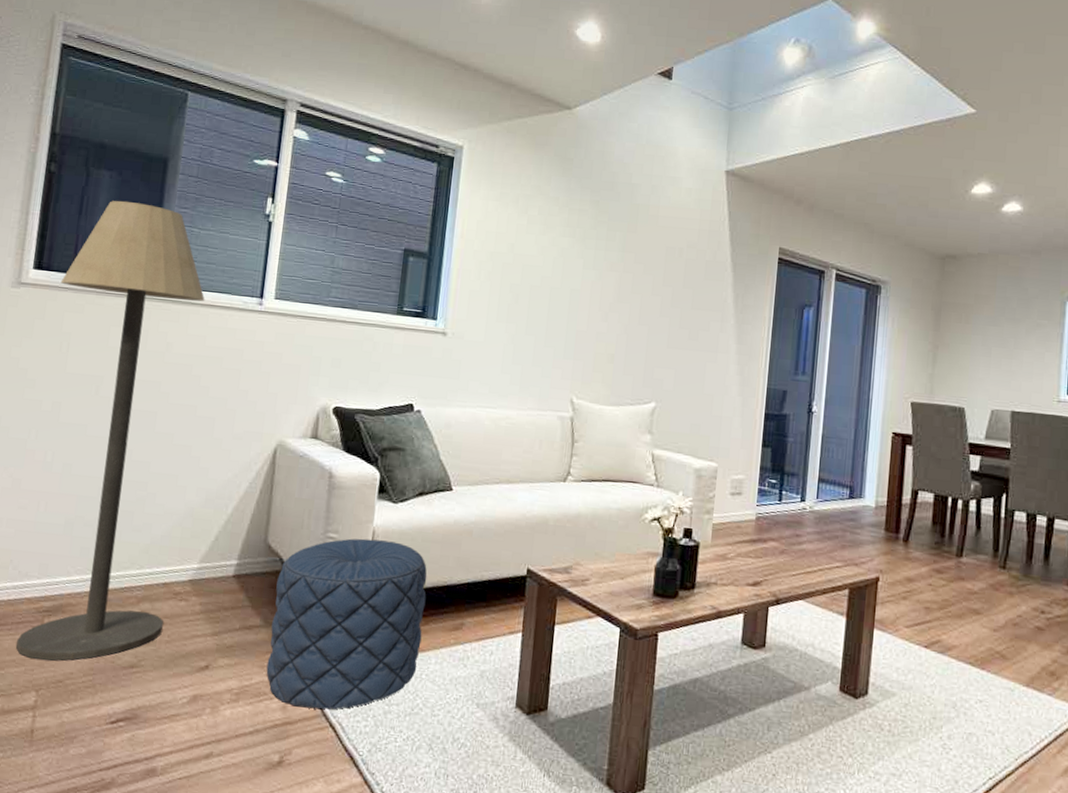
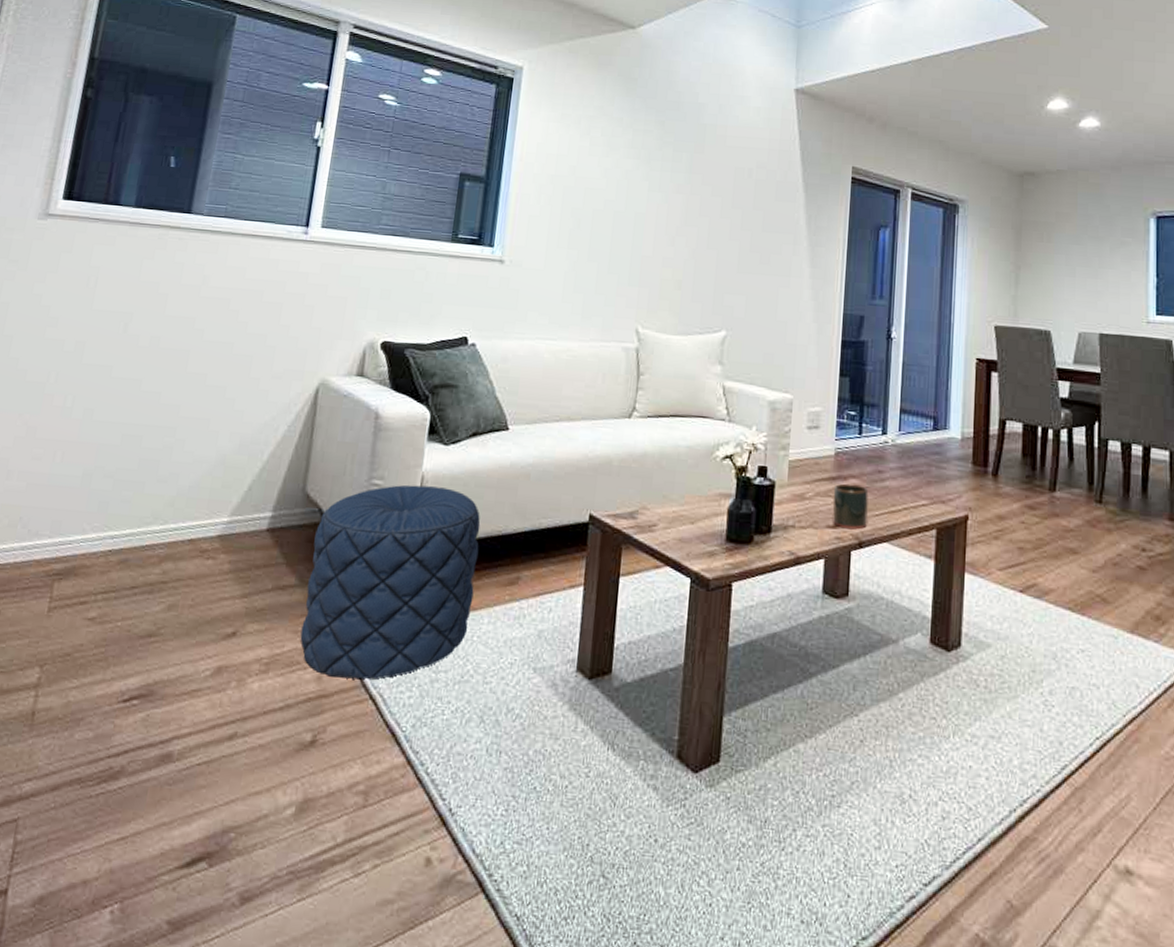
floor lamp: present [15,200,205,661] -> none [19,126,247,631]
mug: none [752,545,787,588] -> present [832,483,869,530]

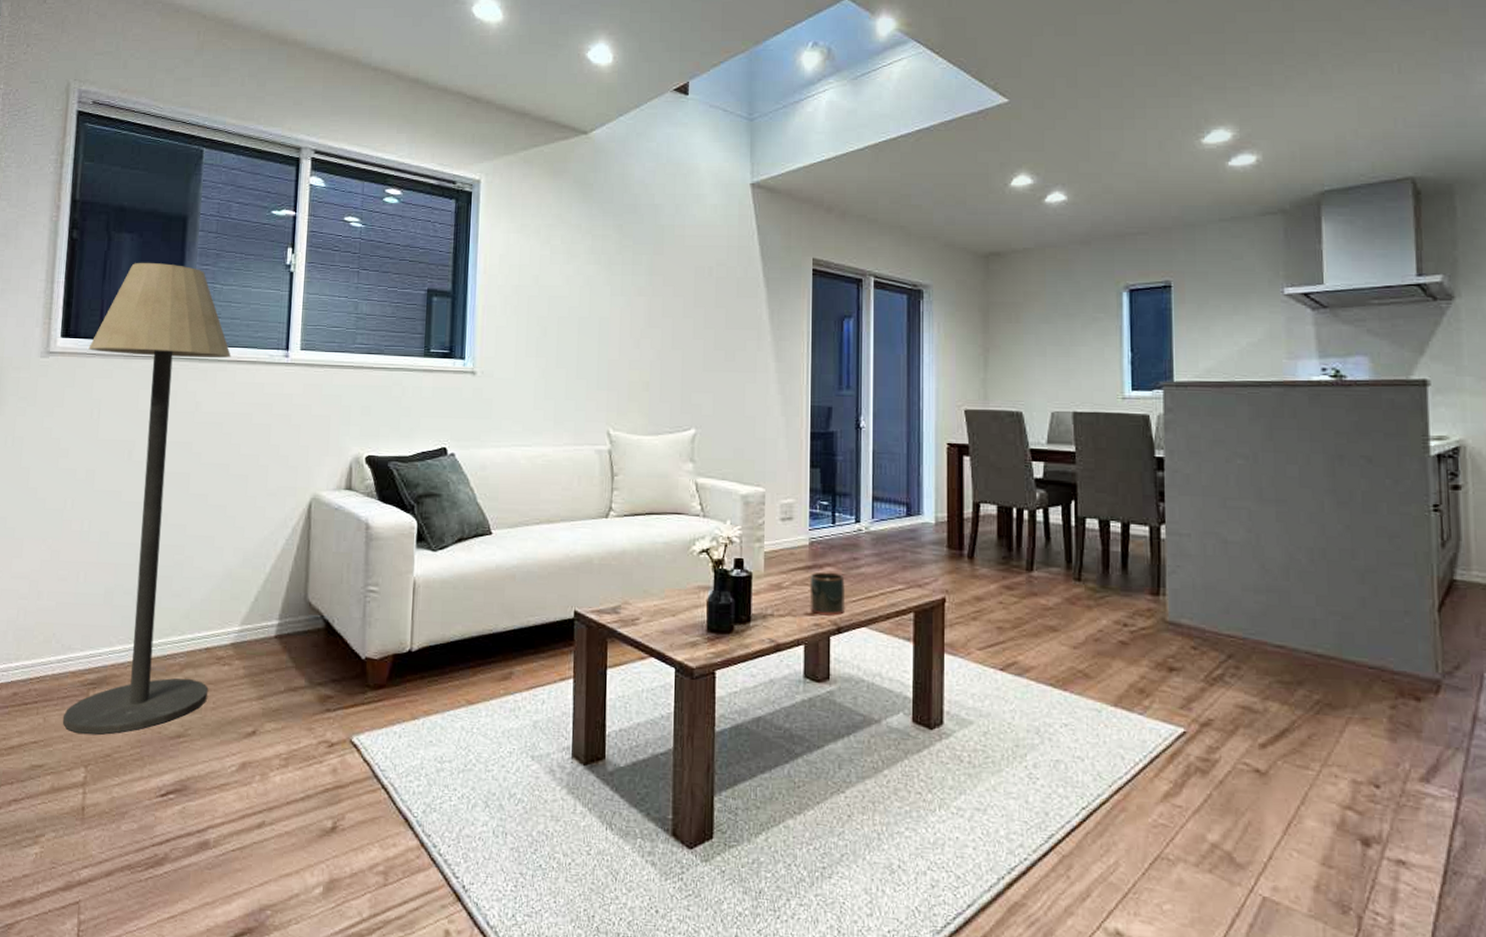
floor lamp: none [19,126,247,631] -> present [62,262,231,735]
pouf: present [300,485,481,680] -> none [314,590,472,771]

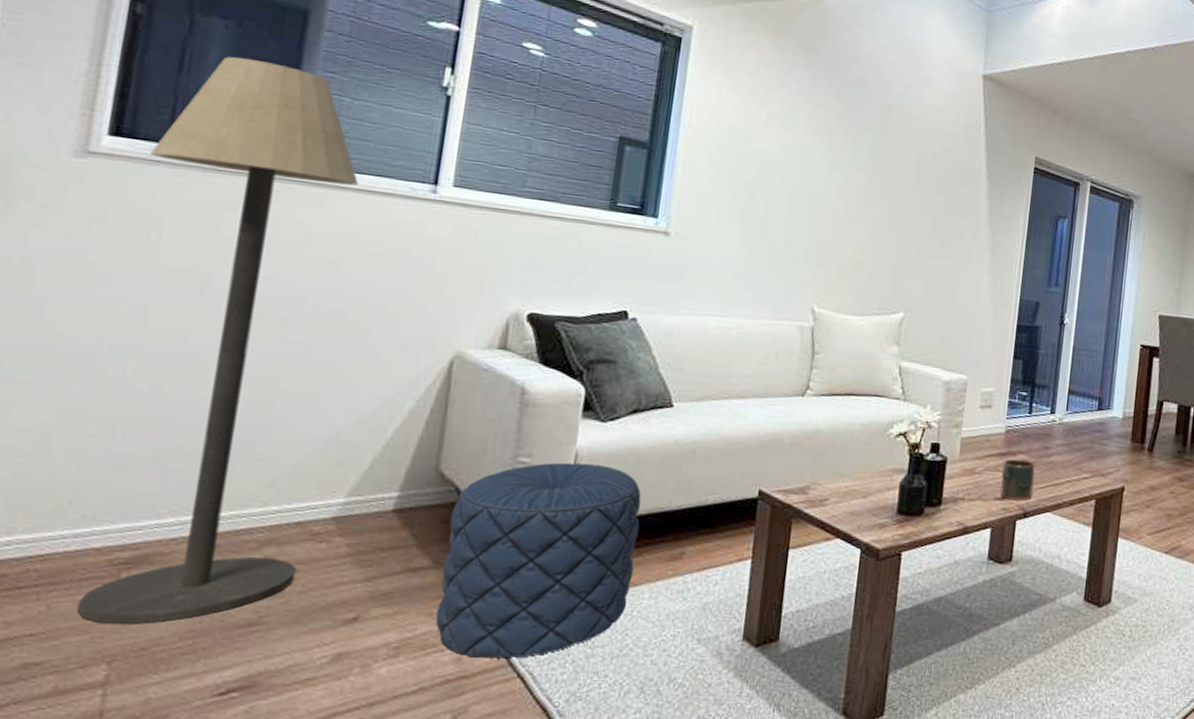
pouf: none [314,590,472,771] -> present [435,462,642,659]

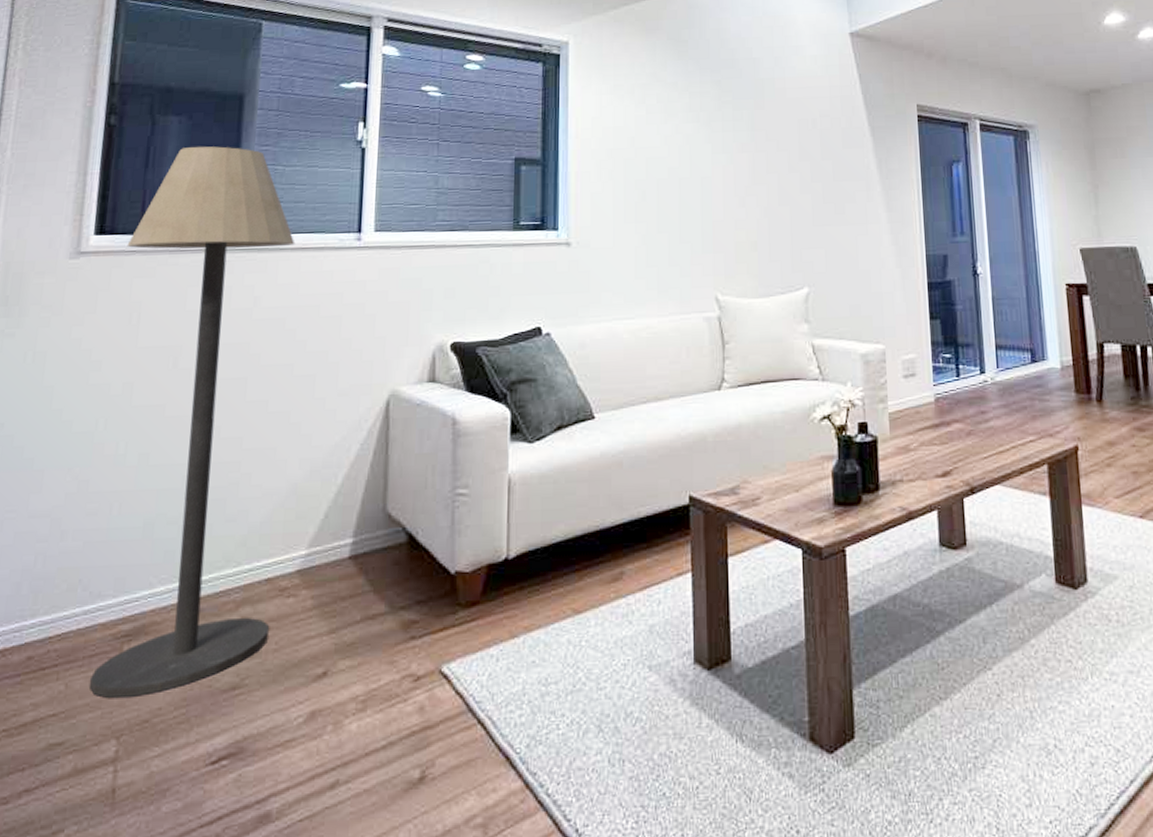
pouf: present [435,462,642,659] -> none [396,488,577,705]
mug: present [1000,459,1035,501] -> none [938,428,976,476]

